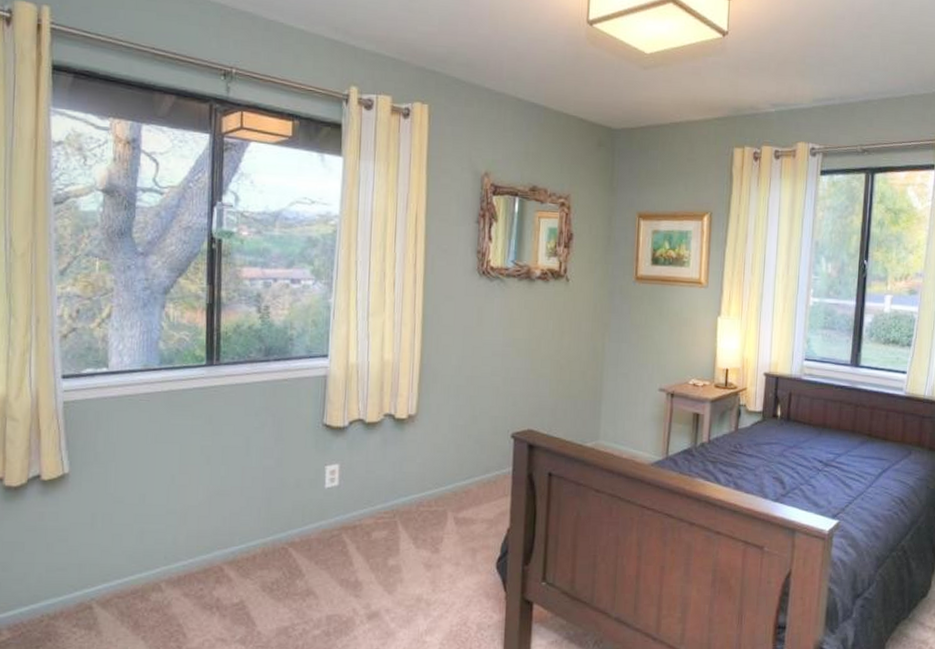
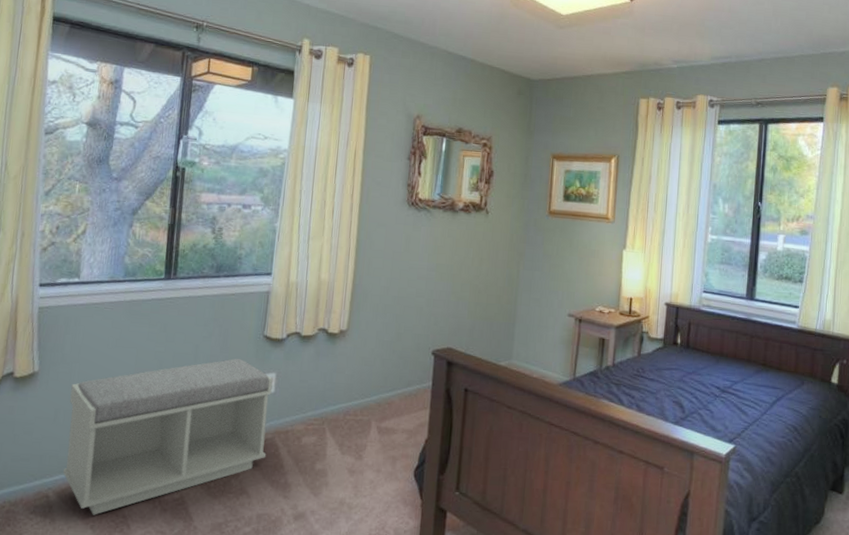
bench: none [106,450,336,625] -> present [62,359,273,515]

